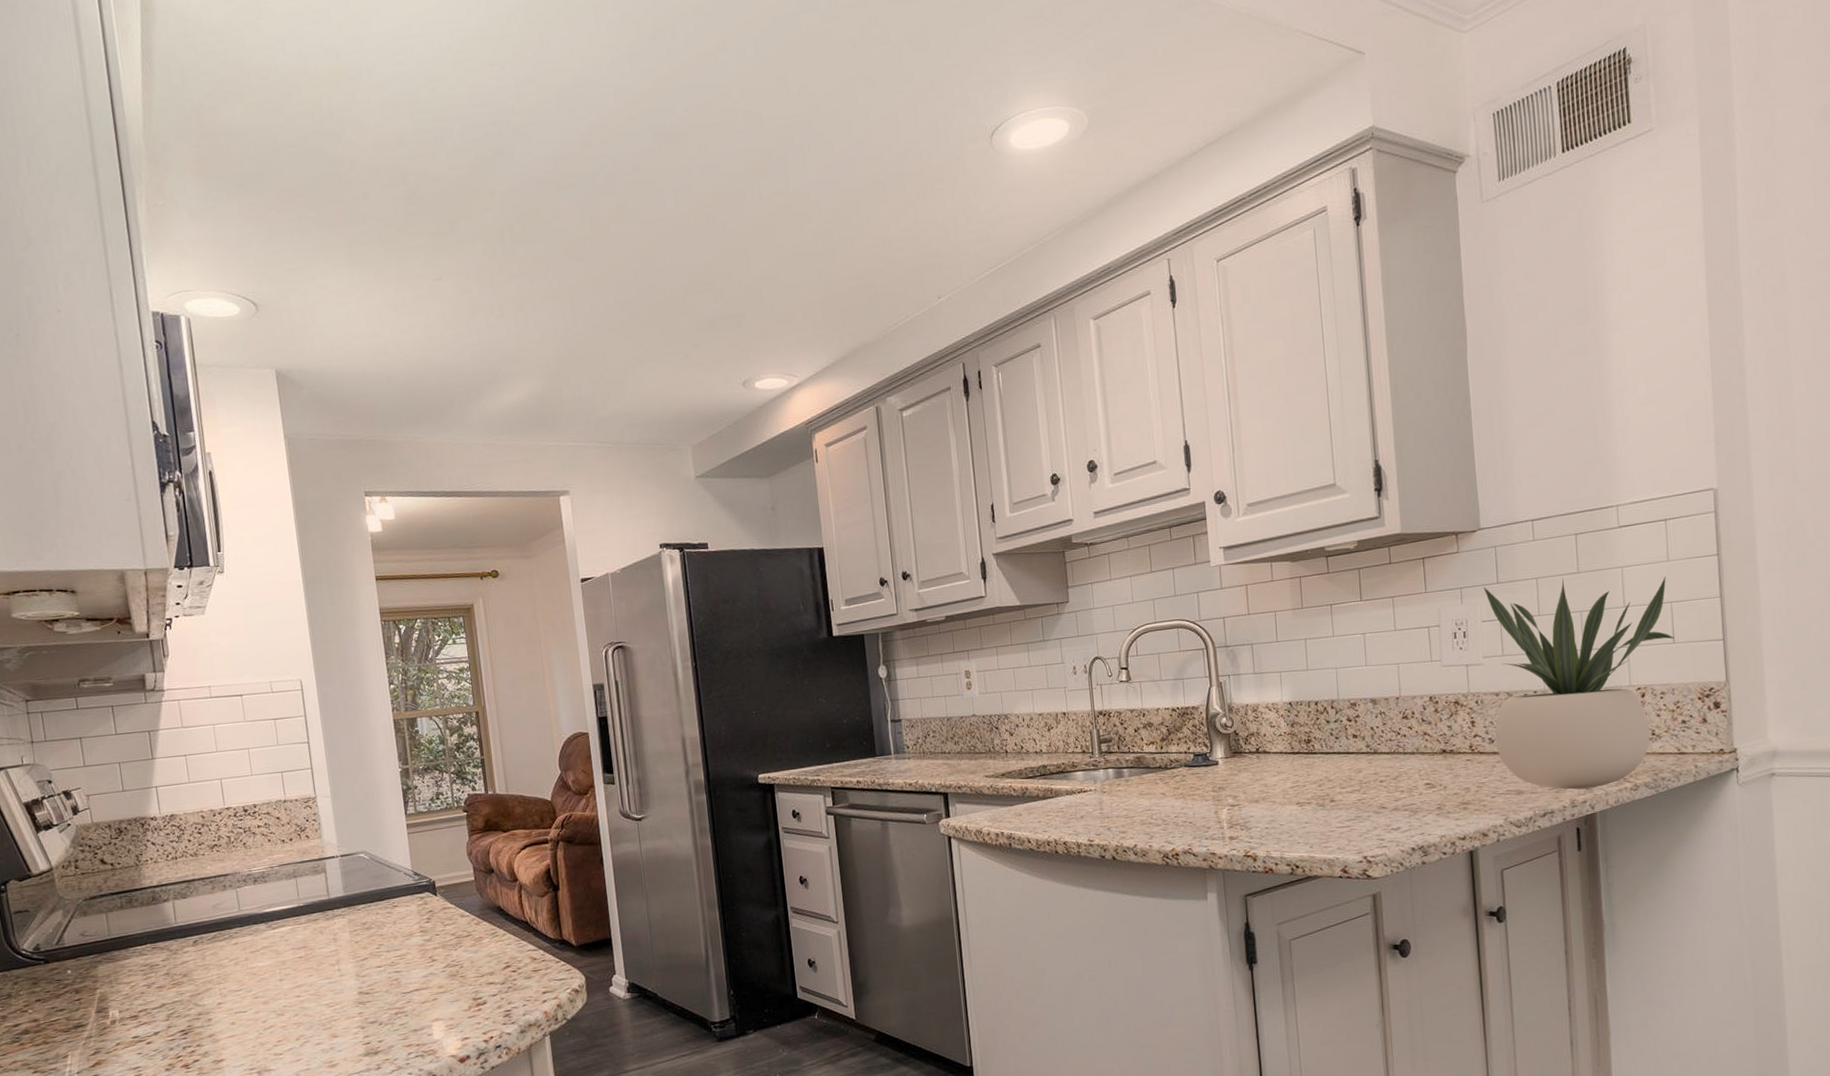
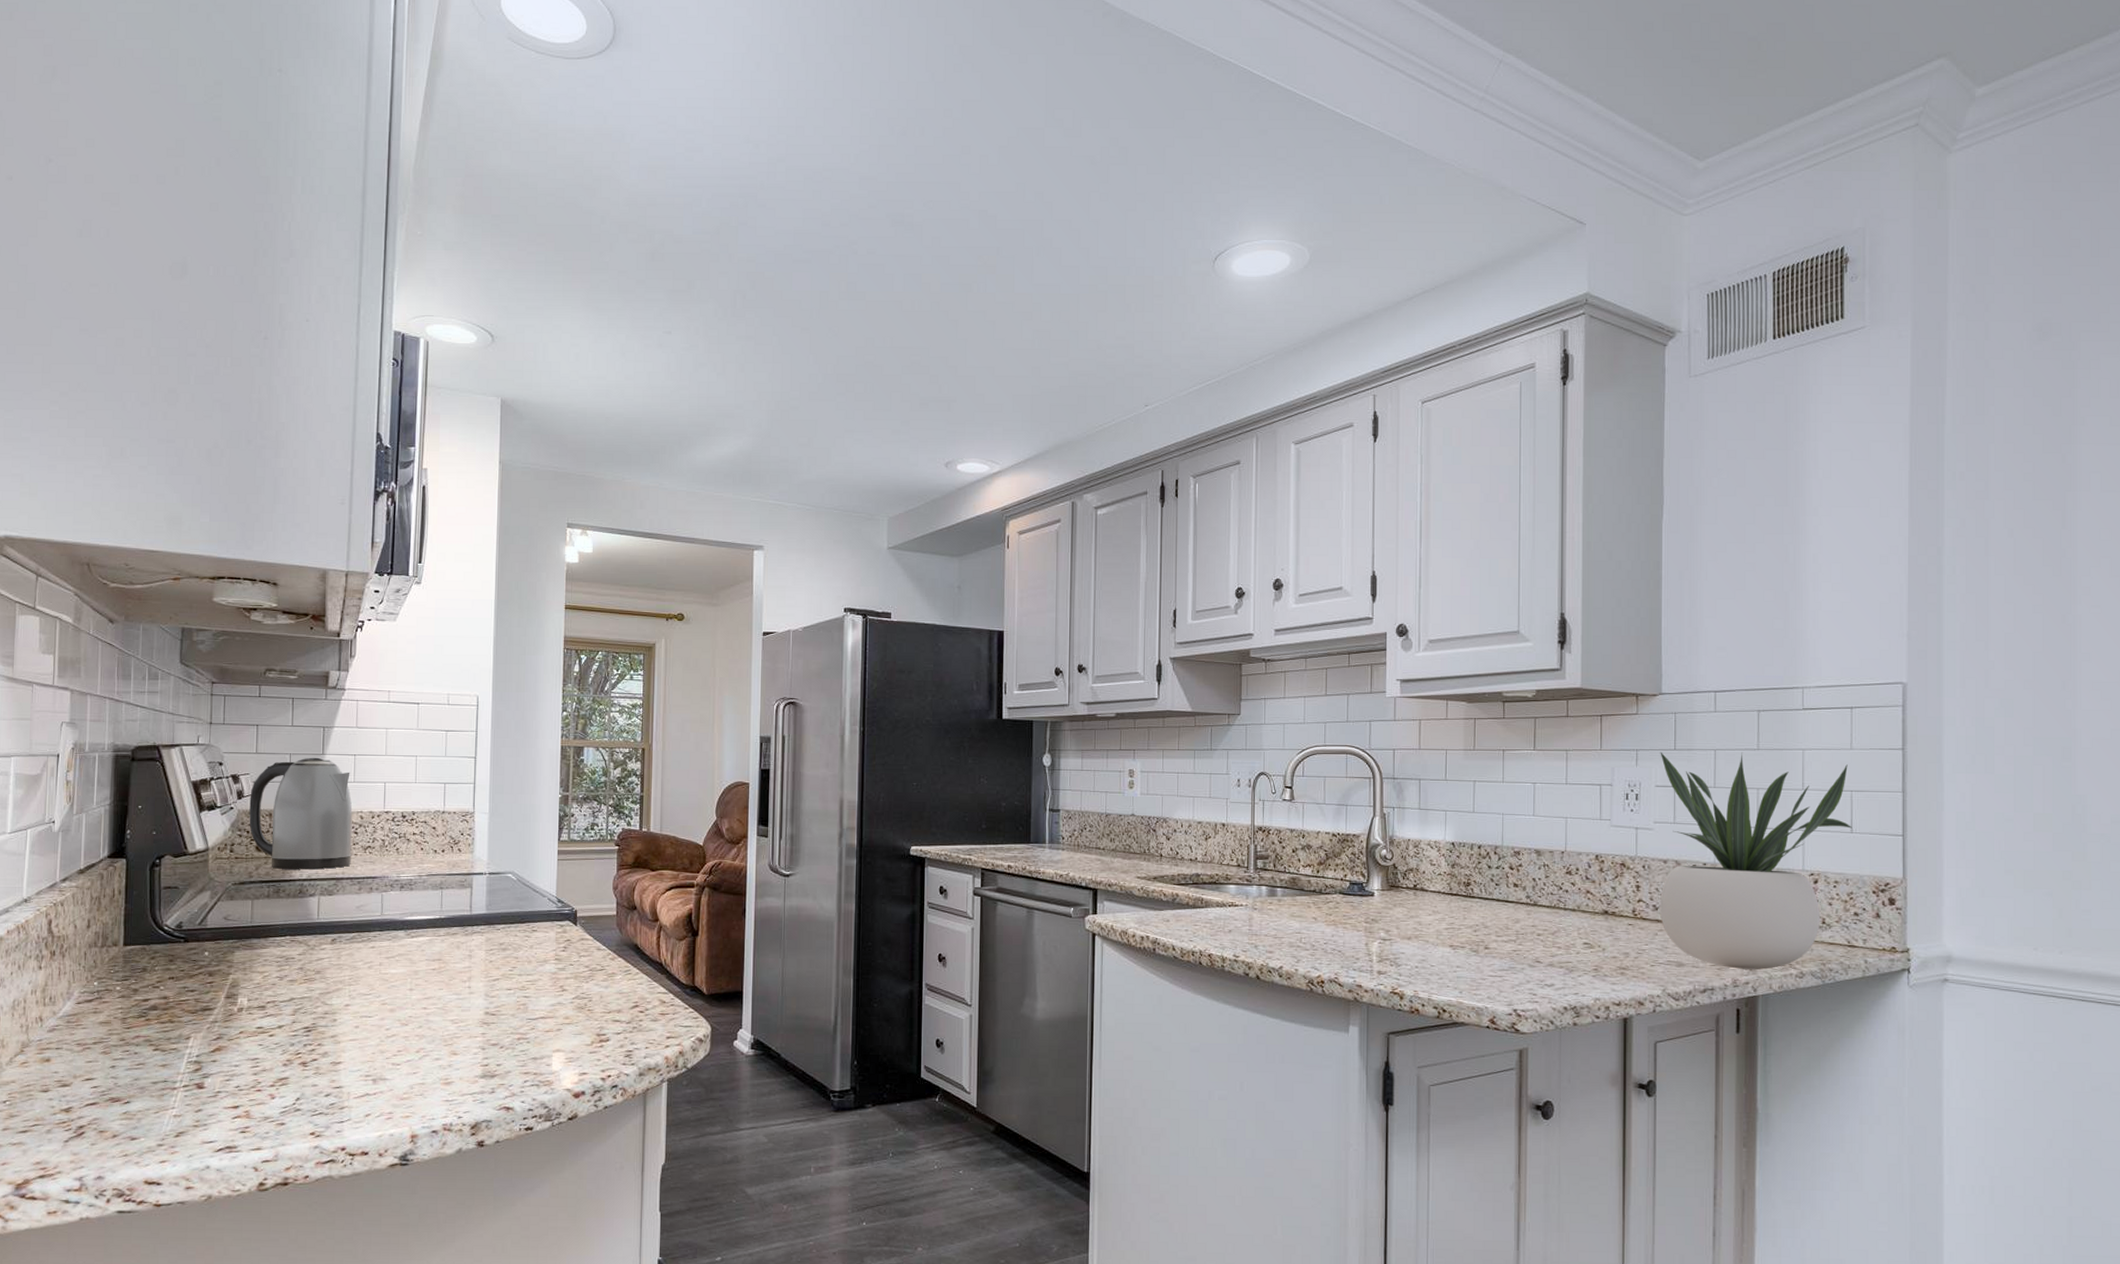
kettle: none [85,762,200,879] -> present [249,757,353,870]

